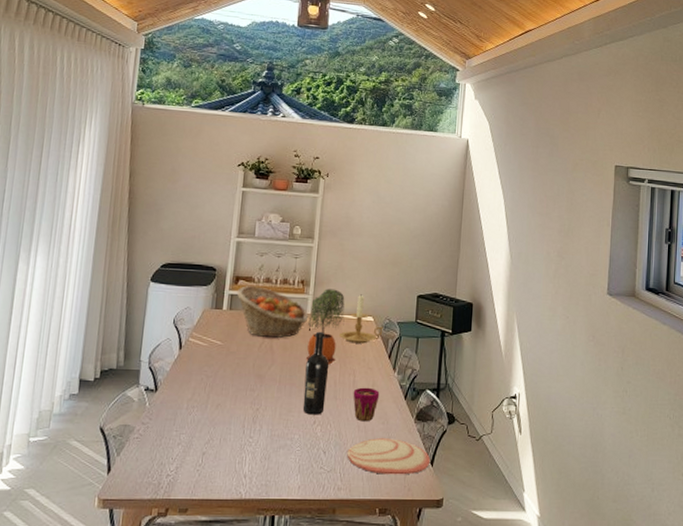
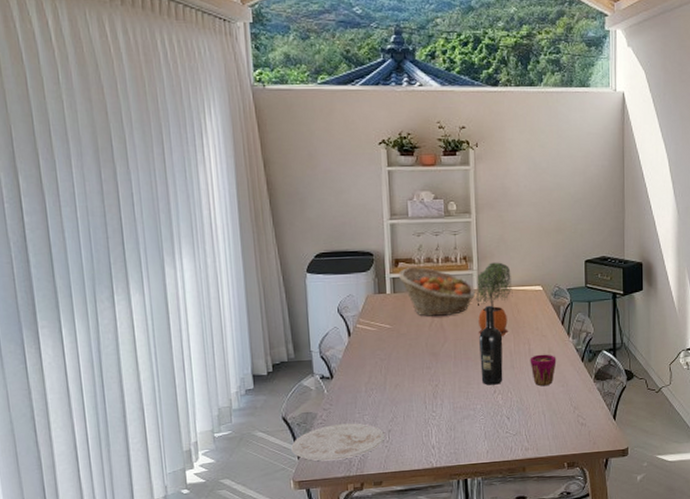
plate: none [102,441,199,480] -> present [291,423,386,461]
candle holder: present [338,294,383,344] -> none [508,265,553,314]
plate: present [347,437,431,475] -> none [530,398,613,432]

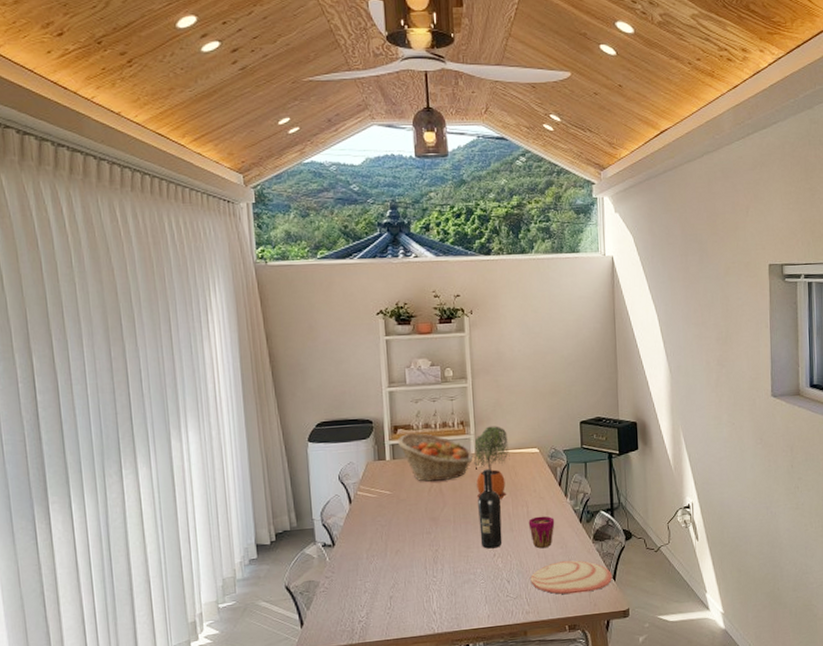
plate: present [291,423,386,461] -> none [294,590,387,630]
plate: none [530,398,613,432] -> present [530,560,613,594]

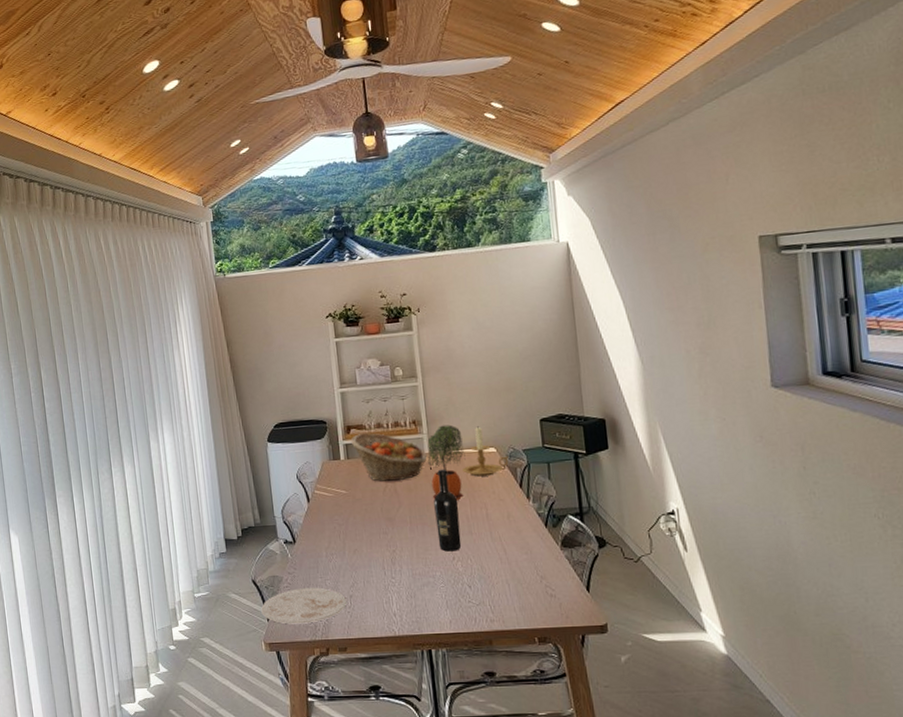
plate: none [294,590,387,630] -> present [261,587,348,624]
candle holder: none [506,427,550,476] -> present [461,426,509,477]
cup: present [528,516,555,549] -> none [488,519,518,554]
plate: present [530,560,613,594] -> none [493,567,586,604]

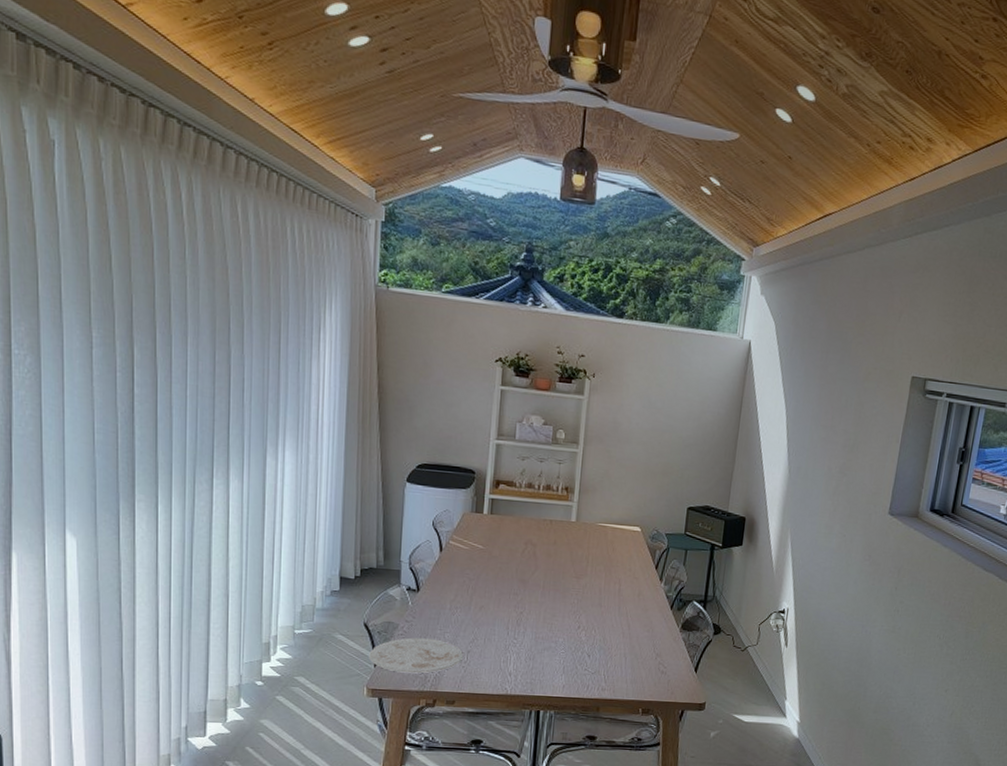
fruit basket: present [350,432,427,482] -> none [497,490,572,544]
potted plant: present [427,424,466,501] -> none [570,496,611,573]
wine bottle: present [433,469,462,552] -> none [567,539,594,621]
candle holder: present [461,426,509,477] -> none [604,504,651,554]

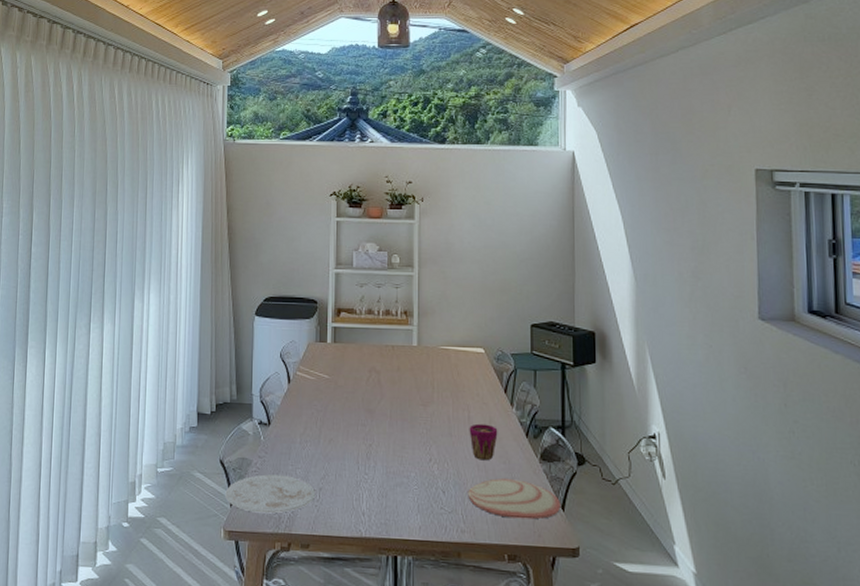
plate: none [611,644,695,680] -> present [468,477,561,520]
cup: none [618,596,646,629] -> present [469,423,498,461]

